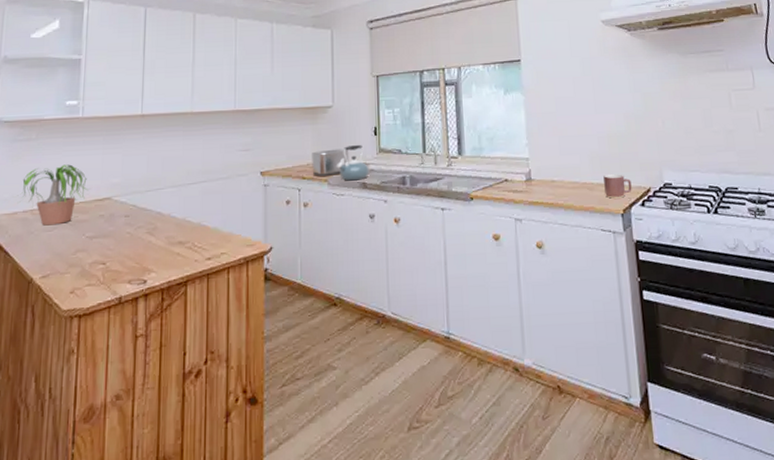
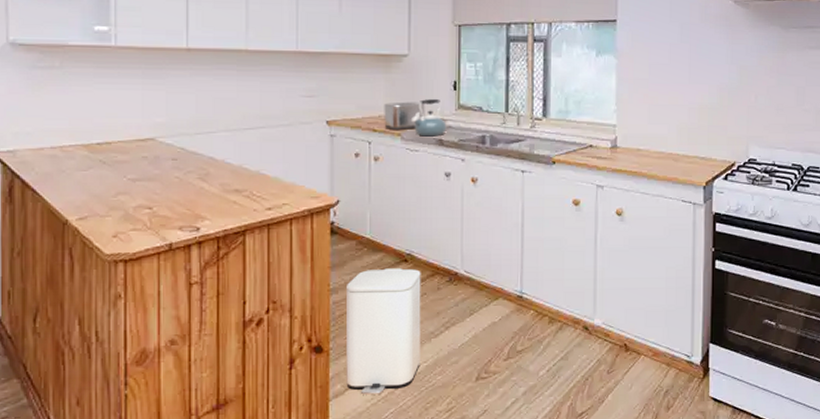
potted plant: present [21,164,89,226] -> none [47,98,128,165]
pedal bin: none [280,312,352,449] -> present [346,268,421,395]
mug: present [603,174,632,199] -> none [690,147,717,171]

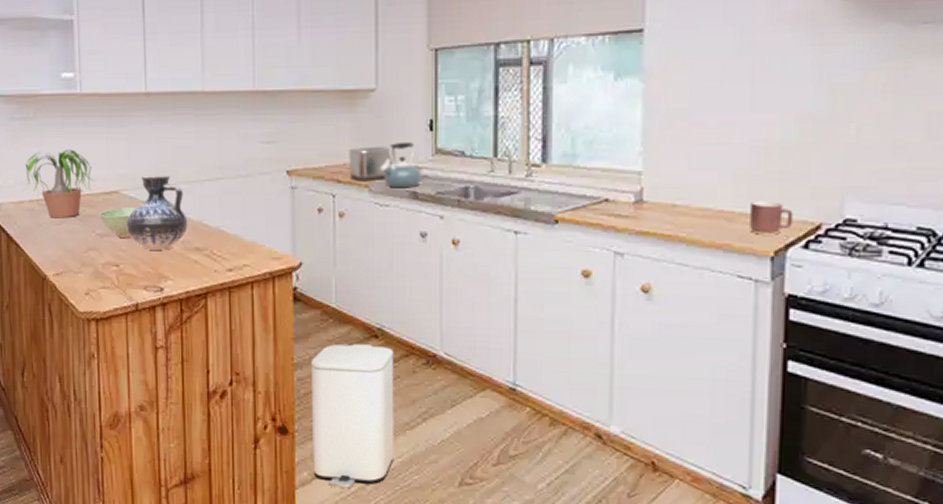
potted plant: none [47,98,128,165] -> present [25,149,95,219]
bowl: none [131,152,175,181] -> present [99,206,138,237]
ceramic jug: none [161,124,227,193] -> present [126,175,188,250]
mug: none [690,147,717,171] -> present [750,201,793,235]

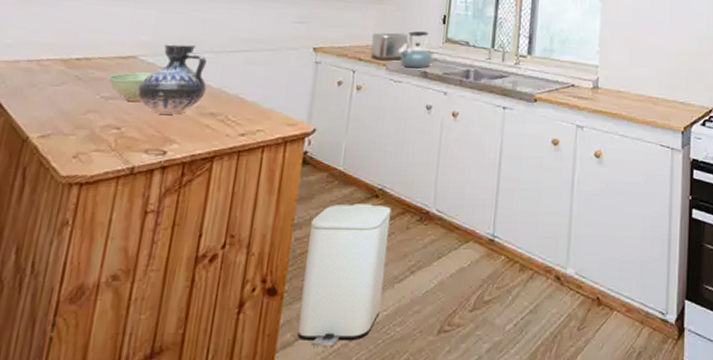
potted plant: present [25,149,95,219] -> none [28,13,112,80]
mug: present [750,201,793,235] -> none [669,91,695,116]

